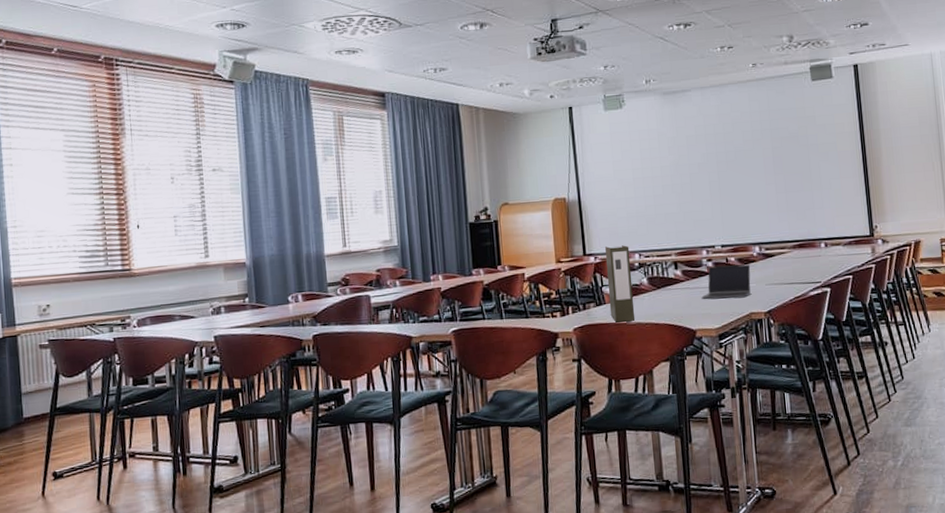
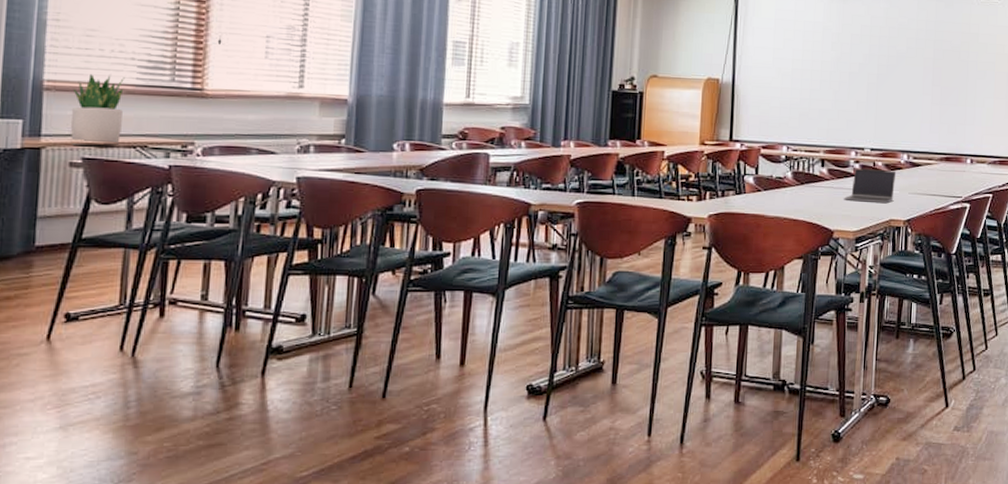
planter: none [33,267,74,332] -> present [70,74,125,149]
binder: present [605,245,635,322] -> none [749,135,778,214]

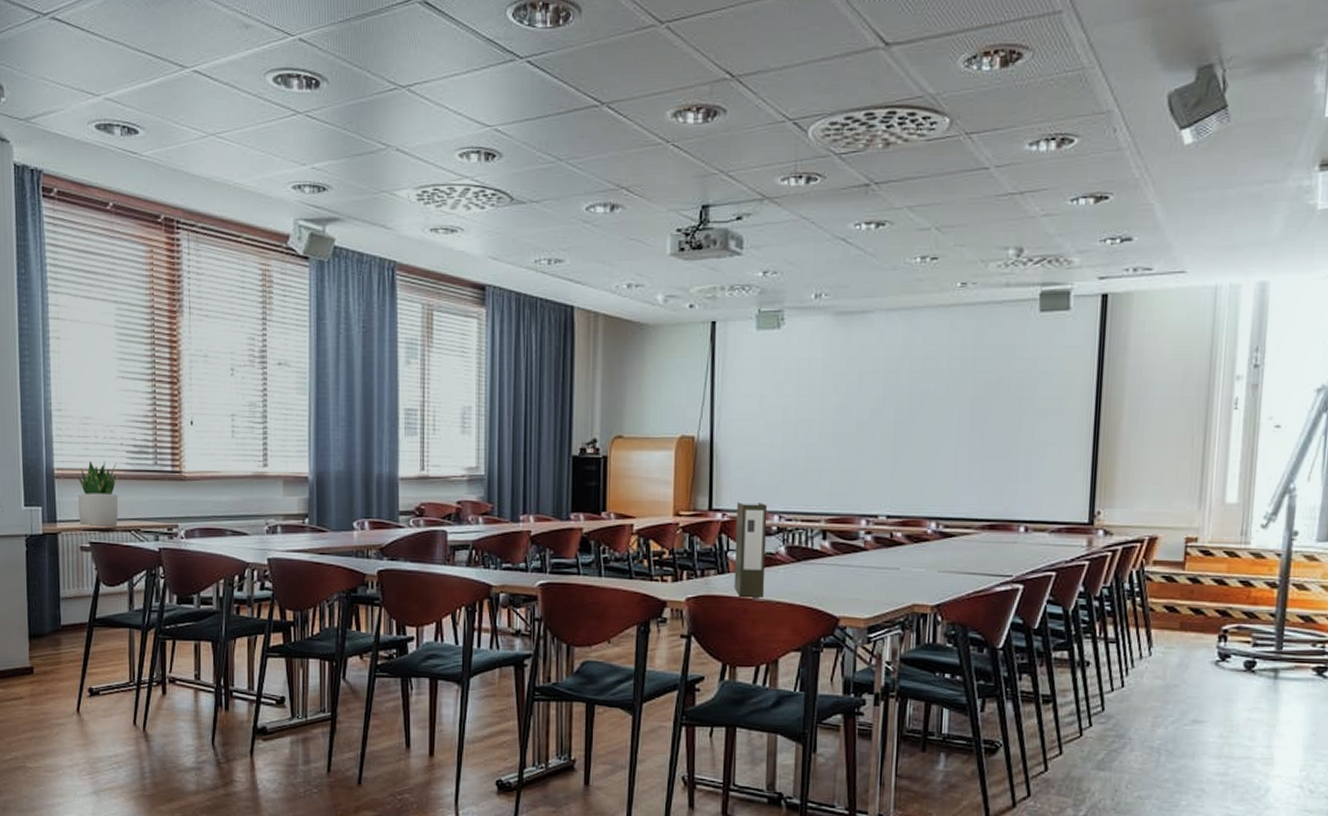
binder: none [749,135,778,214] -> present [733,502,768,597]
laptop computer: present [844,168,897,204] -> none [852,540,921,585]

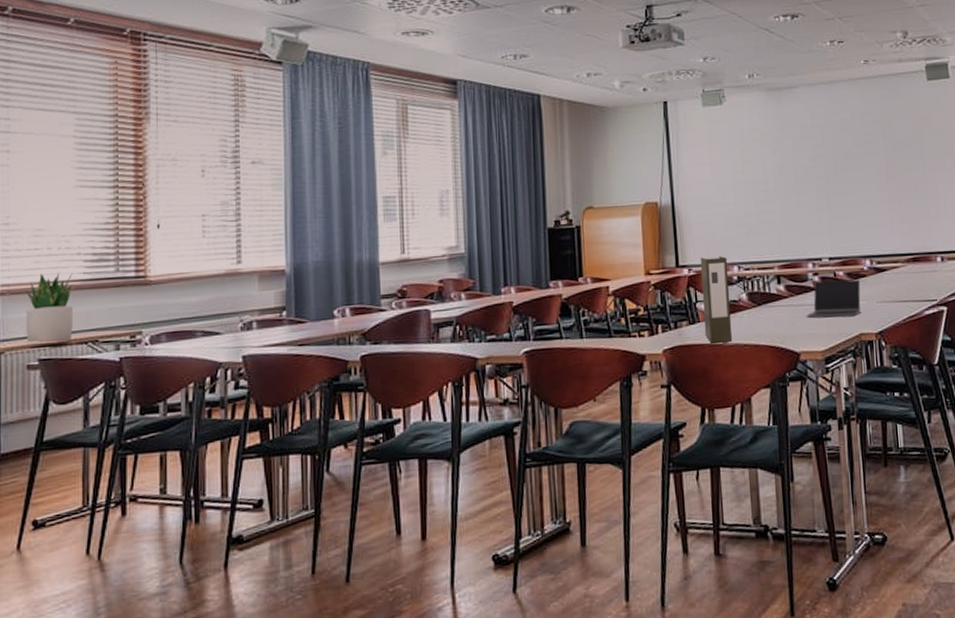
laptop computer: none [852,540,921,585] -> present [806,279,861,318]

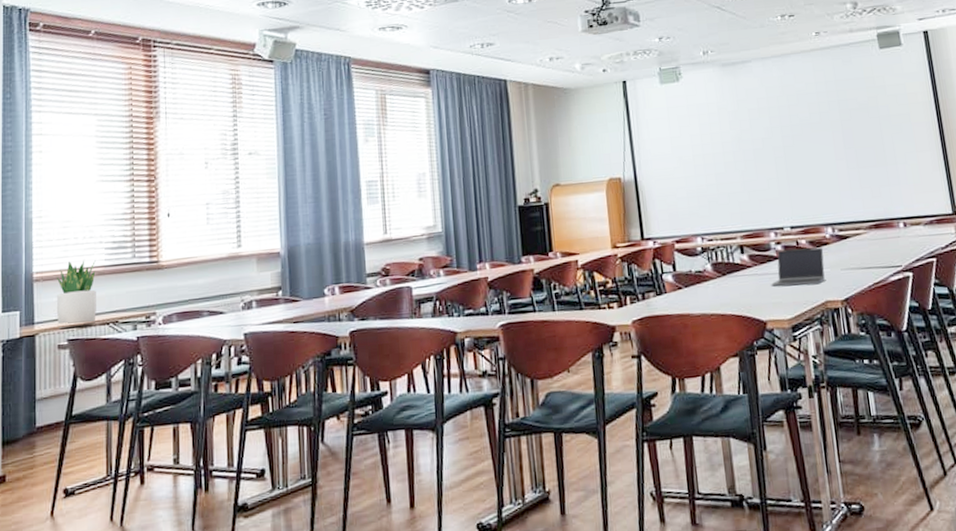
binder: present [700,256,732,343] -> none [664,228,699,314]

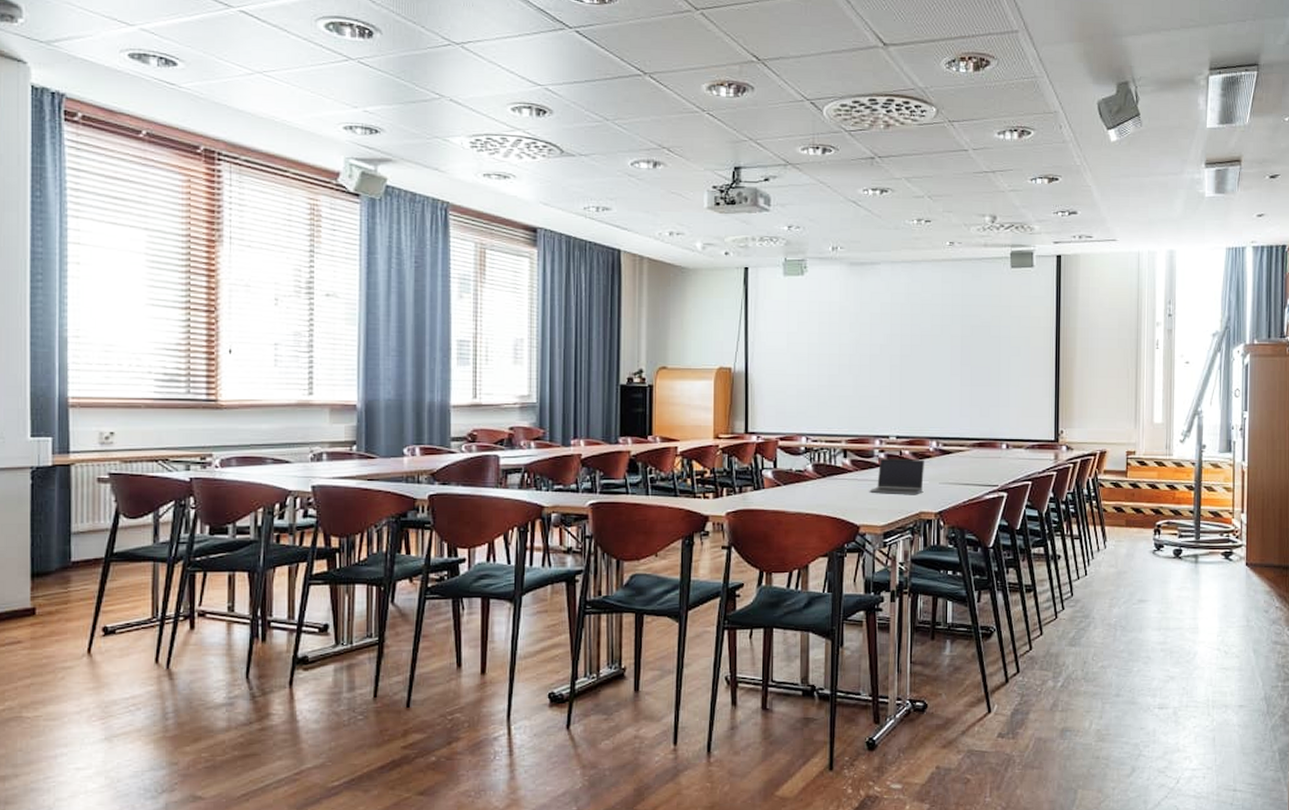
planter: present [56,260,96,331] -> none [95,389,143,463]

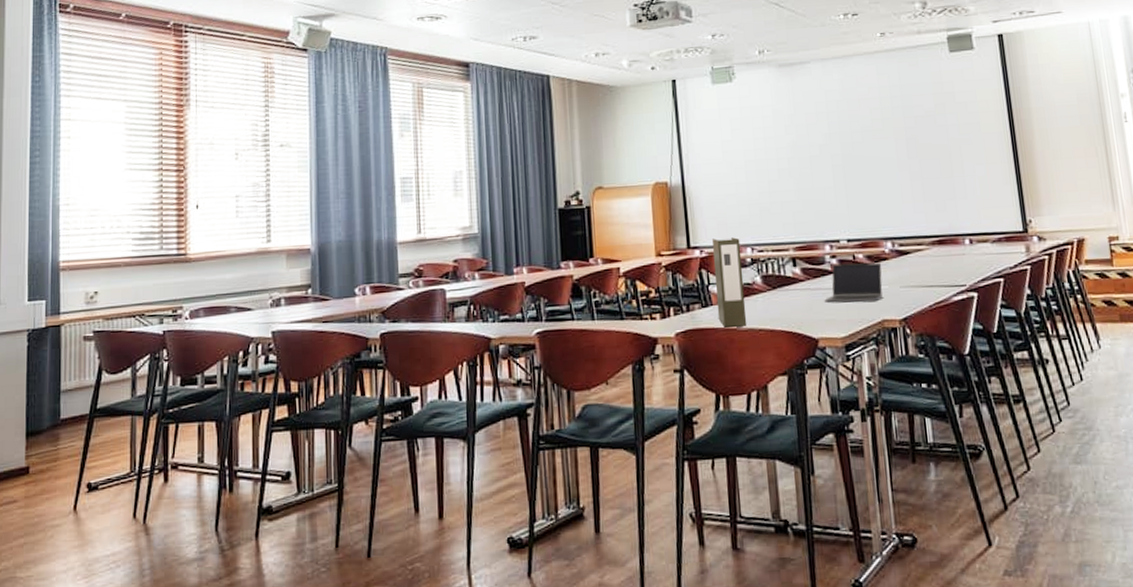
binder: none [768,426,796,510] -> present [712,237,747,327]

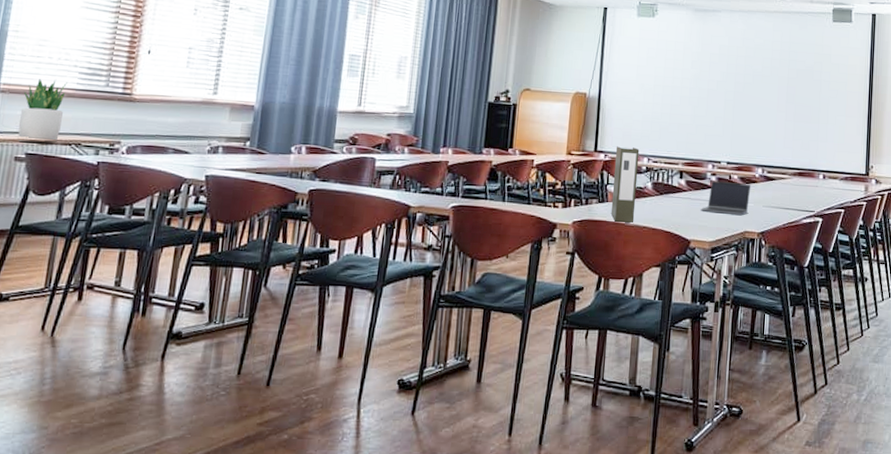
planter: none [82,250,123,322] -> present [17,79,67,145]

